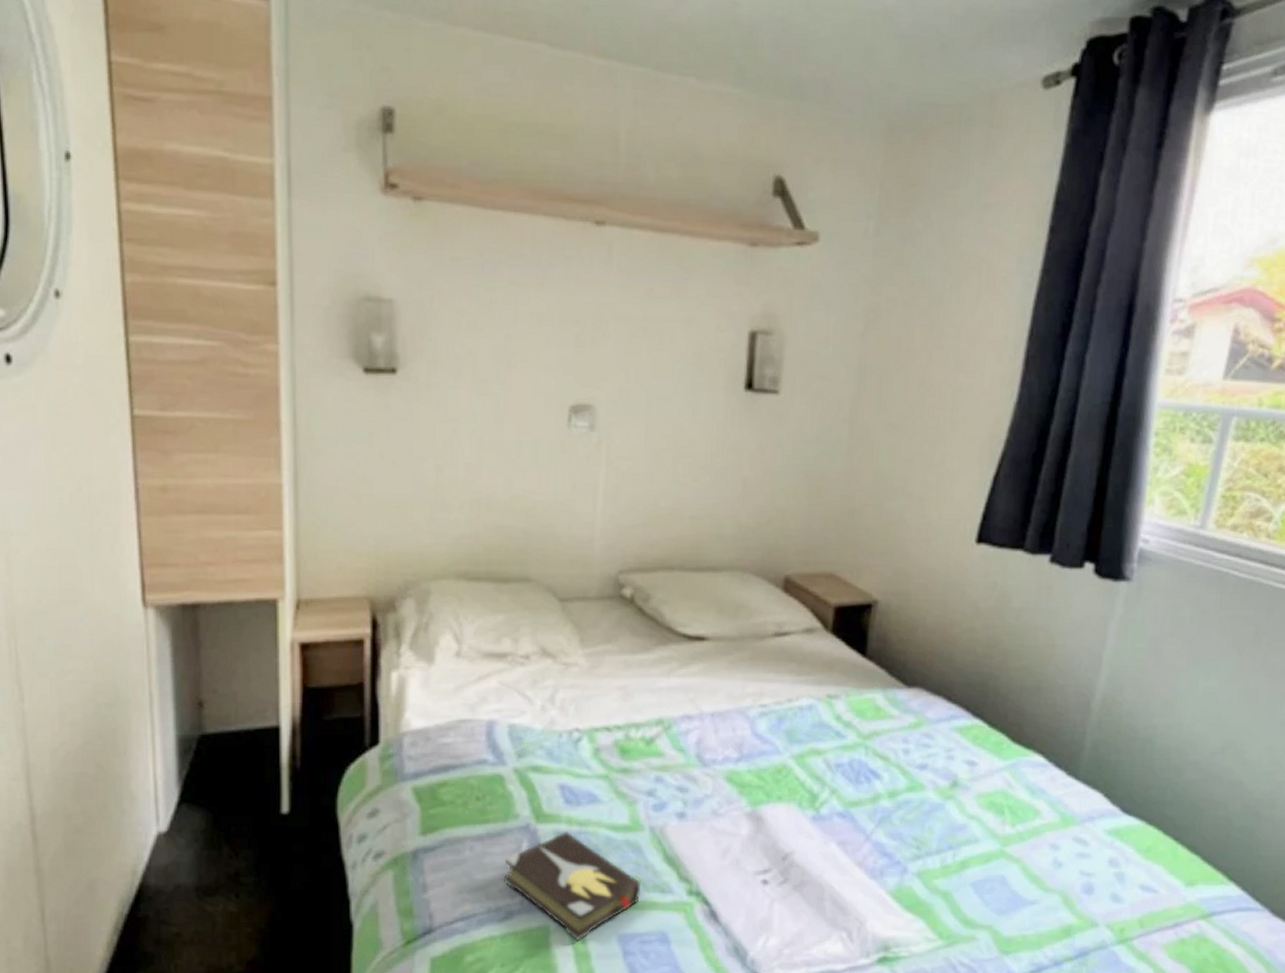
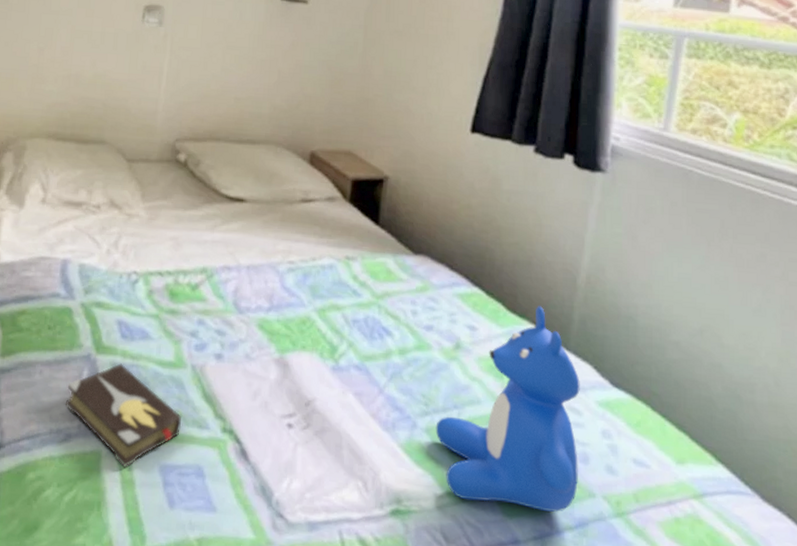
teddy bear: none [928,734,1089,944] -> present [435,306,580,512]

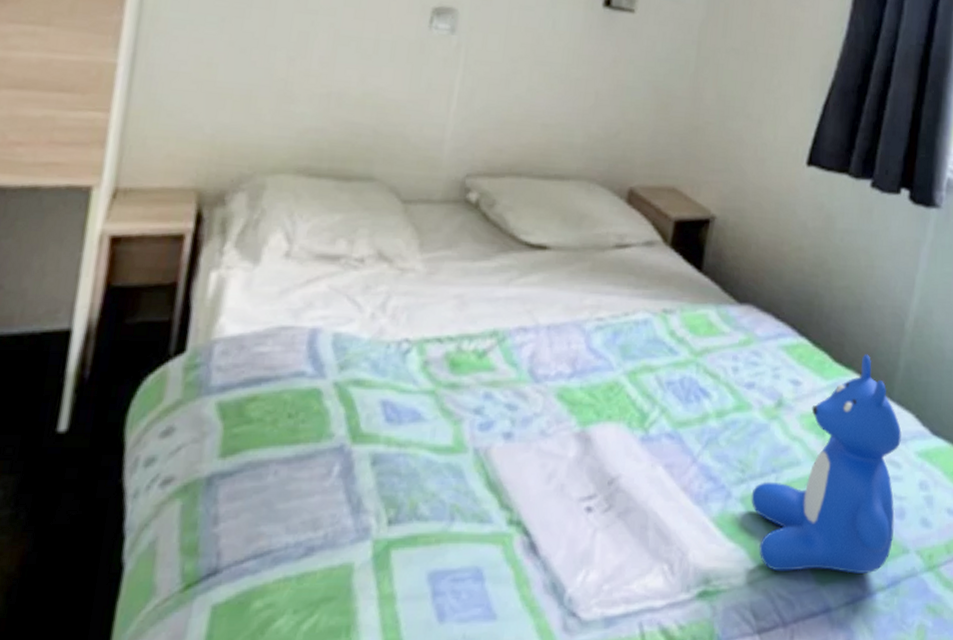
hardback book: present [65,363,182,467] -> none [307,453,458,580]

